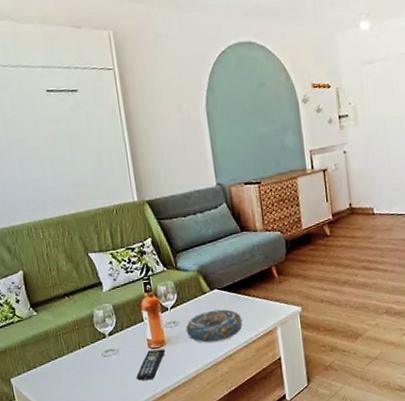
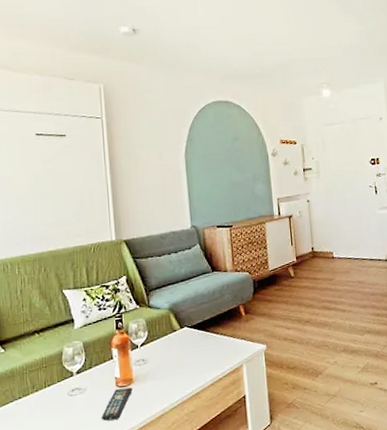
decorative bowl: present [185,309,243,343] -> none [154,346,210,381]

